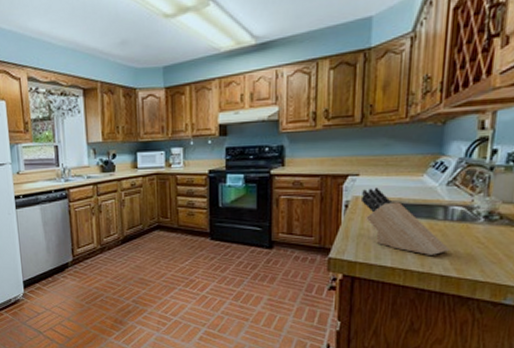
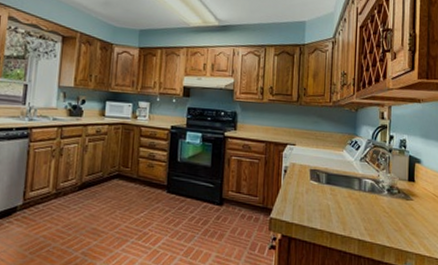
knife block: present [360,187,450,255] -> none [296,157,364,221]

